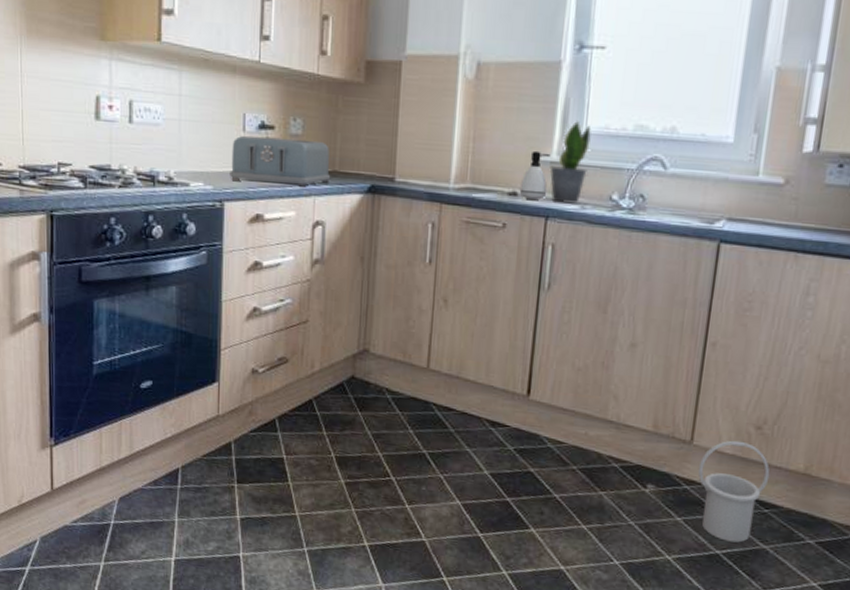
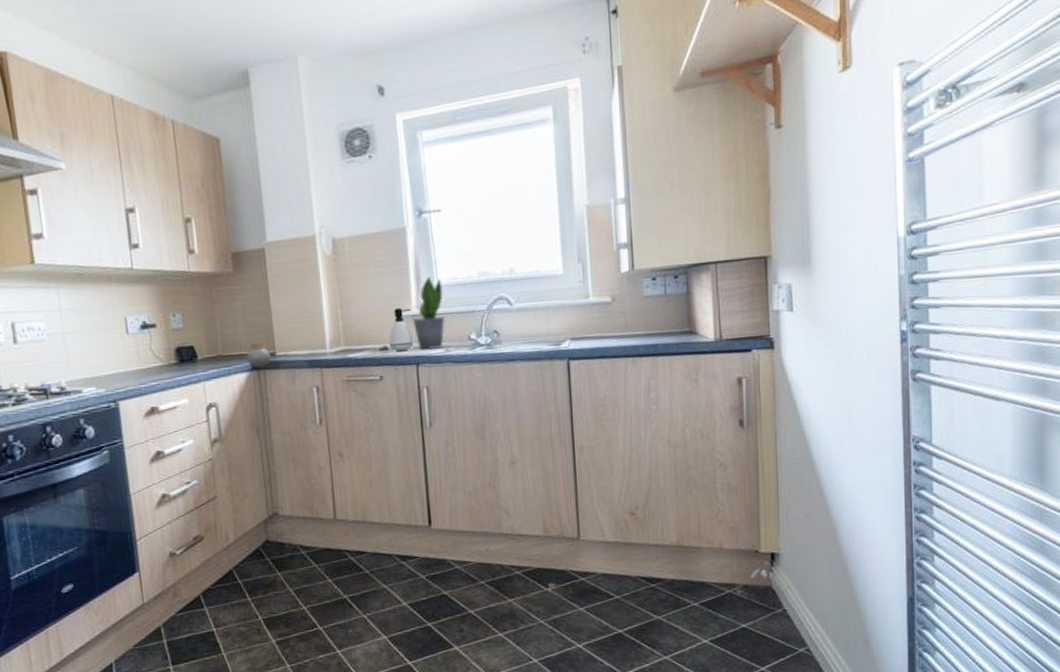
toaster: present [230,135,331,187] -> none [118,331,217,381]
jar: none [364,163,390,193] -> present [247,342,271,369]
bucket: present [698,440,770,543] -> none [589,528,650,620]

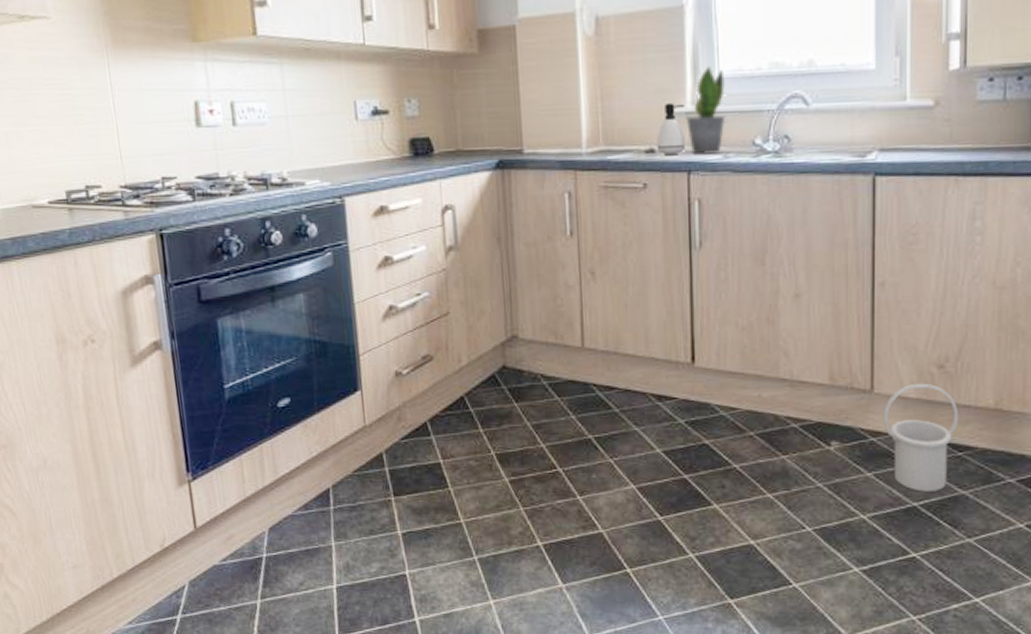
jar: present [247,342,271,369] -> none [490,136,518,168]
bucket: none [589,528,650,620] -> present [882,383,959,492]

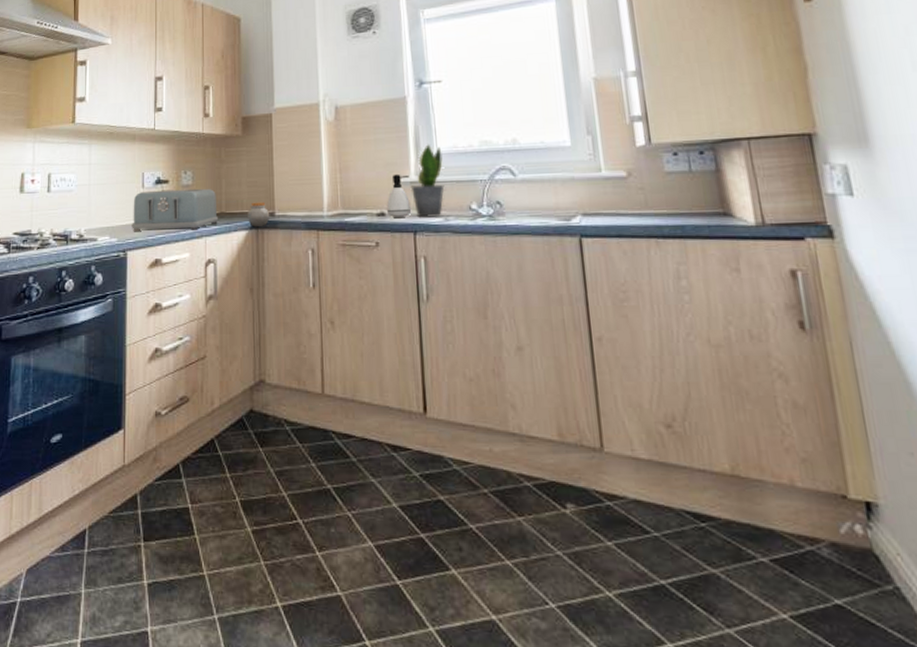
toaster: none [345,120,455,174] -> present [132,188,219,232]
jar: none [490,136,518,168] -> present [248,202,270,228]
bucket: present [882,383,959,492] -> none [615,443,696,568]

